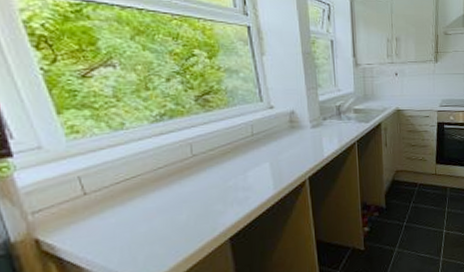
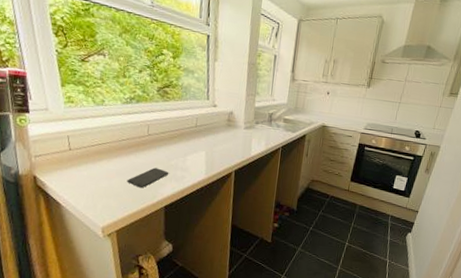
smartphone: none [173,193,228,223] -> present [127,167,169,188]

